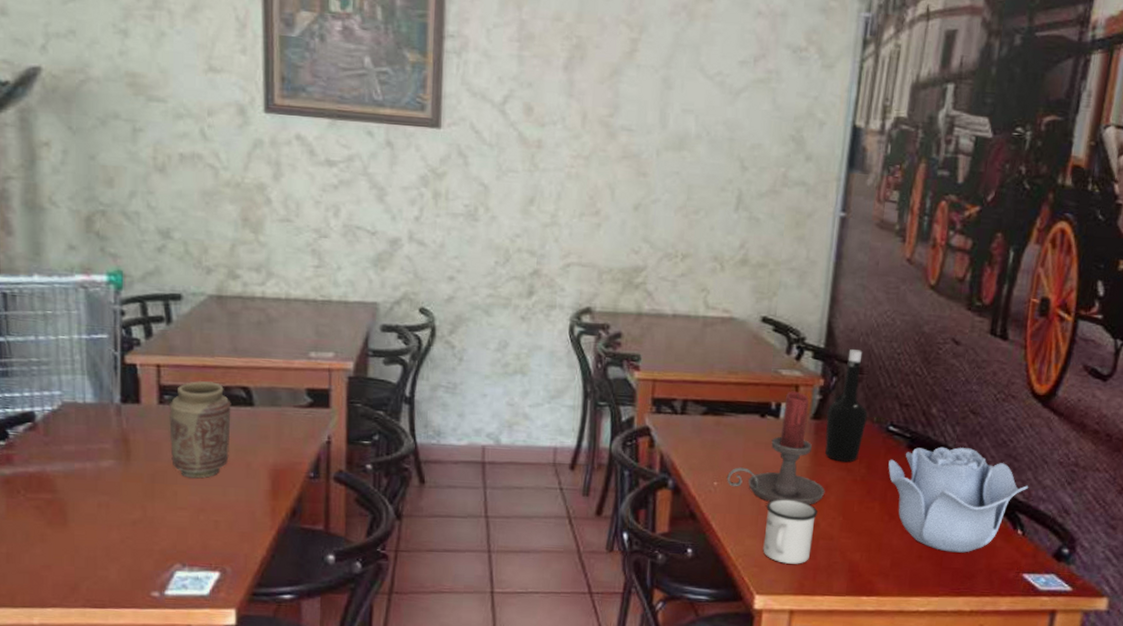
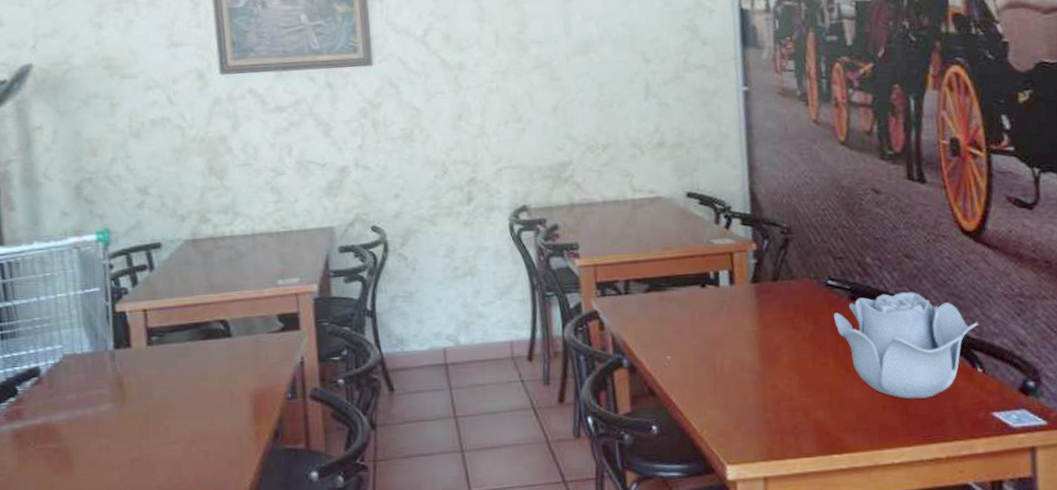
vase: present [169,381,231,479] -> none [157,319,213,412]
candle holder: present [727,391,825,505] -> none [679,258,777,370]
mug: present [763,498,817,564] -> none [722,363,774,430]
bottle: present [825,349,868,463] -> none [764,211,805,322]

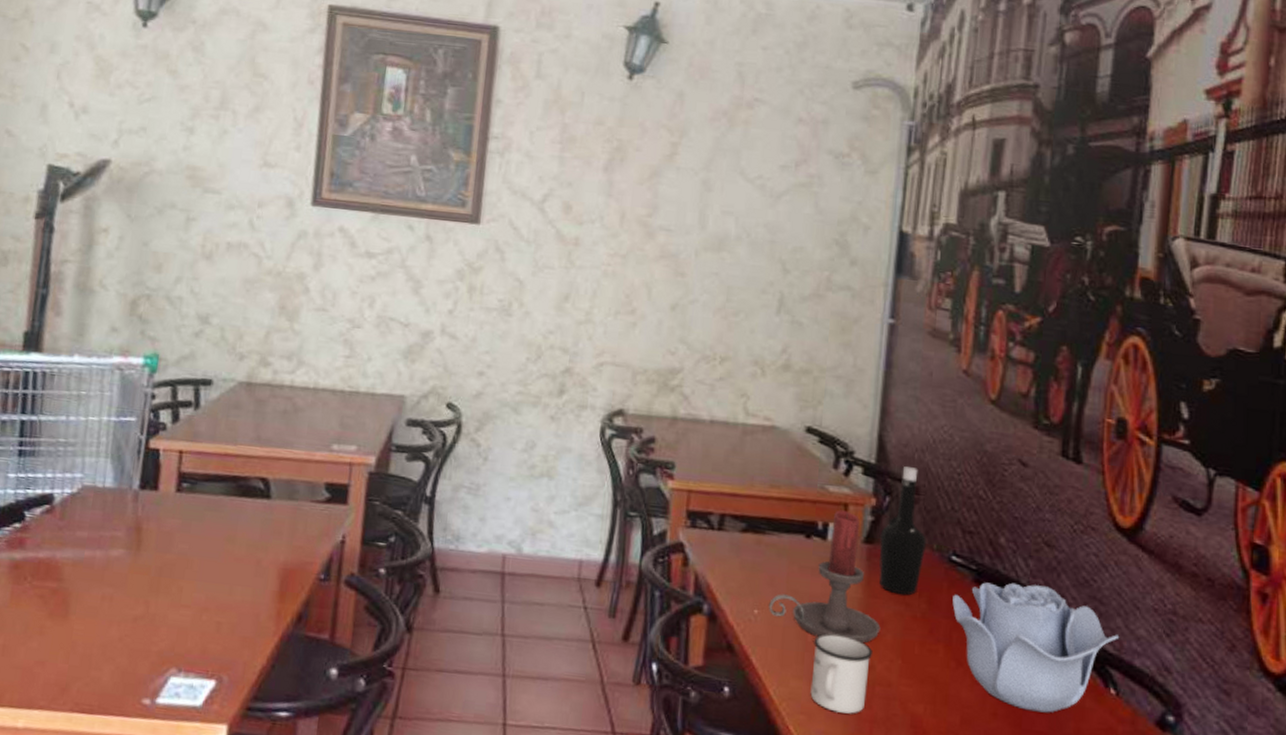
candle holder: none [679,258,777,370] -> present [769,510,881,644]
mug: none [722,363,774,430] -> present [810,633,872,714]
bottle: none [764,211,805,322] -> present [879,466,926,596]

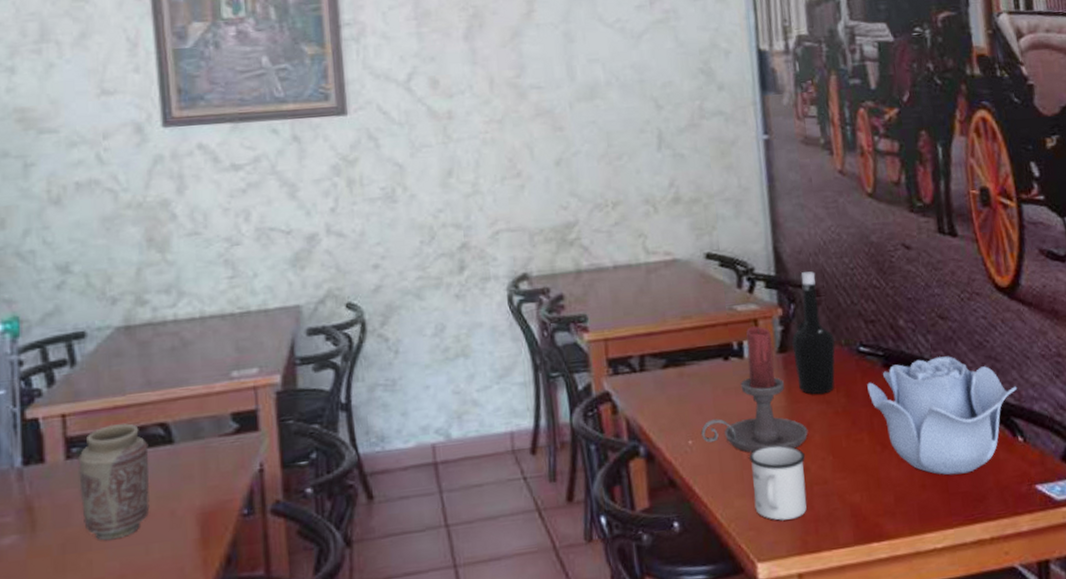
vase: none [181,469,249,574] -> present [78,423,150,541]

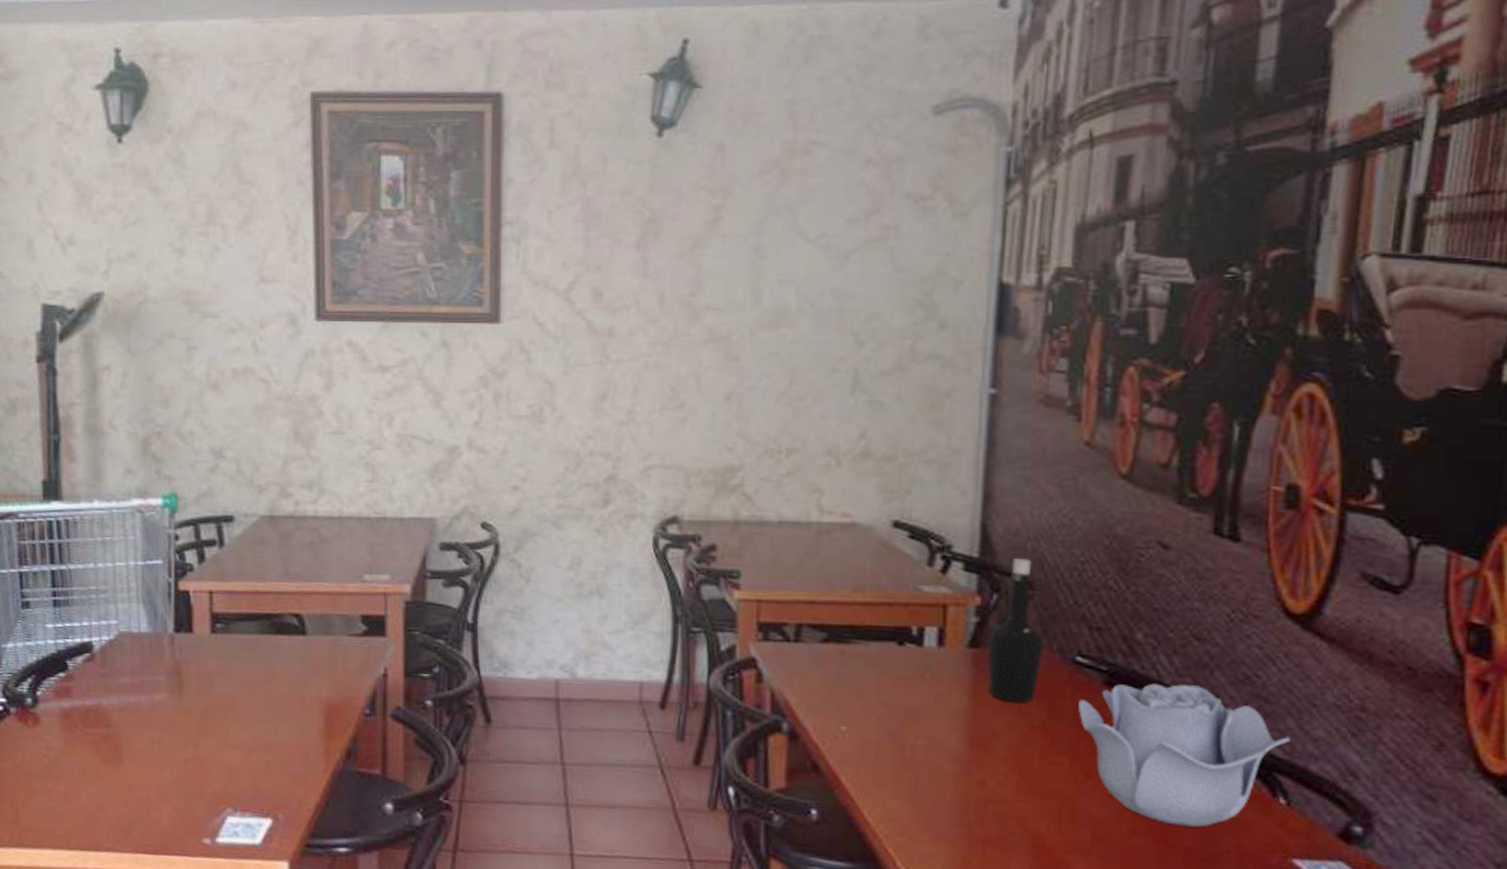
vase: present [78,423,150,541] -> none [221,608,284,714]
candle holder: present [701,326,808,453] -> none [858,612,992,758]
mug: present [749,445,807,521] -> none [911,748,983,834]

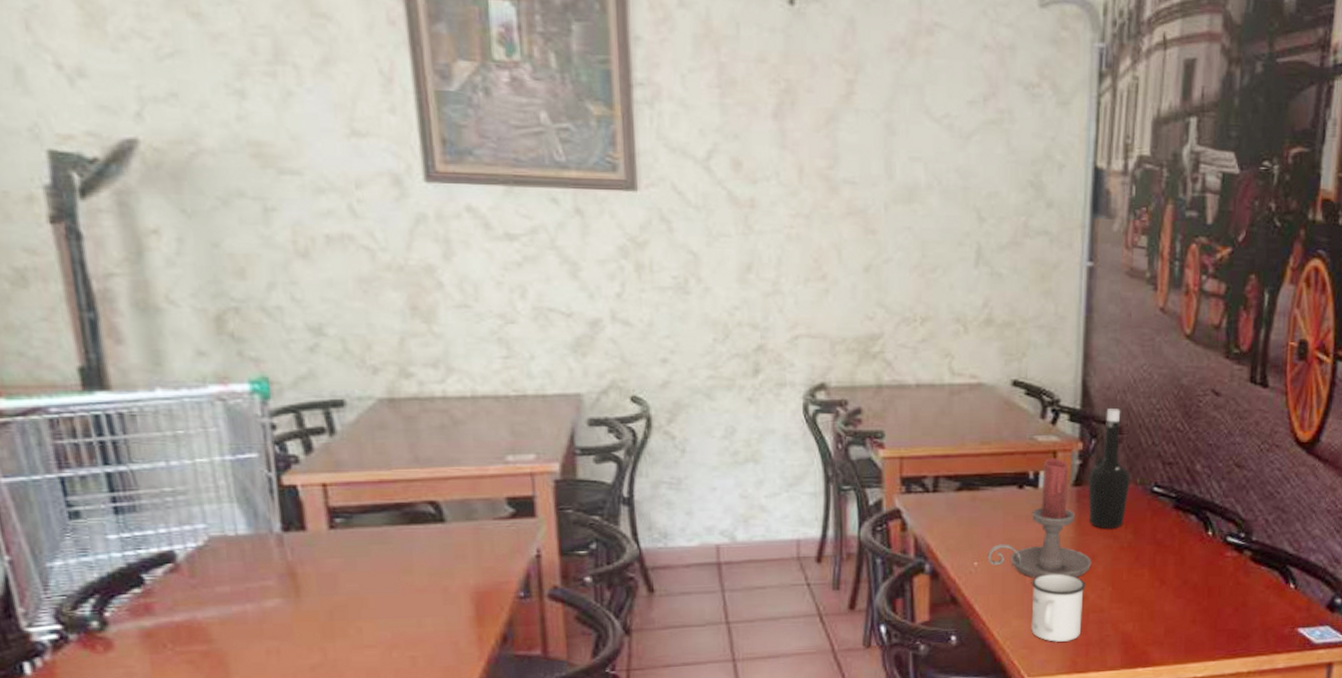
candle holder: none [858,612,992,758] -> present [988,457,1092,578]
mug: none [911,748,983,834] -> present [1031,572,1085,642]
decorative bowl: present [1078,683,1291,828] -> none [1155,503,1299,614]

